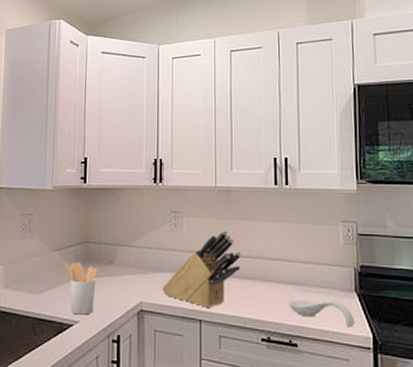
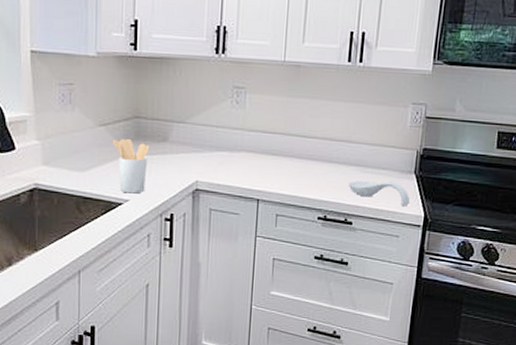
knife block: present [162,230,241,307] -> none [220,109,306,187]

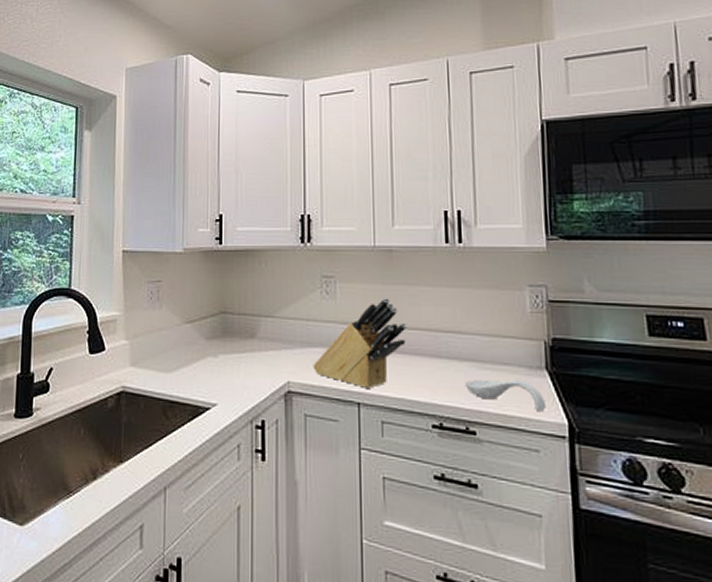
utensil holder: present [112,138,150,194] -> none [198,335,237,397]
knife block: none [220,109,306,187] -> present [313,298,407,388]

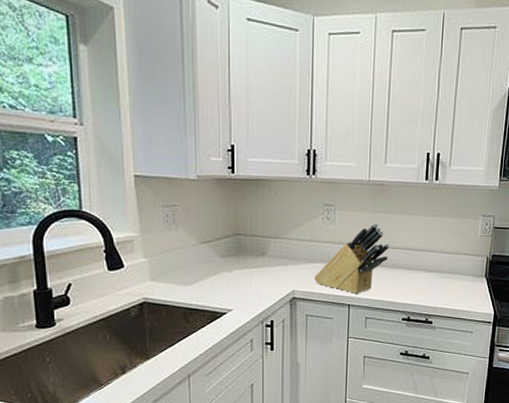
spoon rest: present [465,379,547,412] -> none [429,285,482,306]

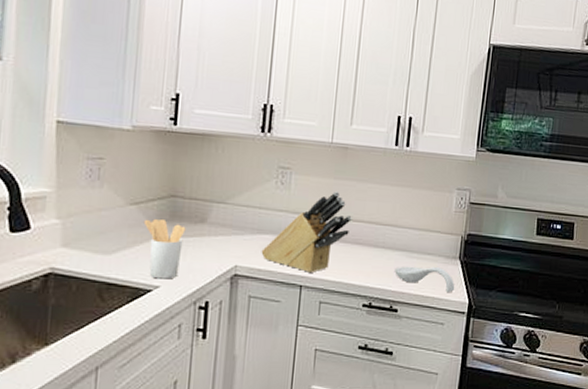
utensil holder: none [214,253,250,304] -> present [143,218,186,279]
spoon rest: none [429,285,482,306] -> present [395,266,455,293]

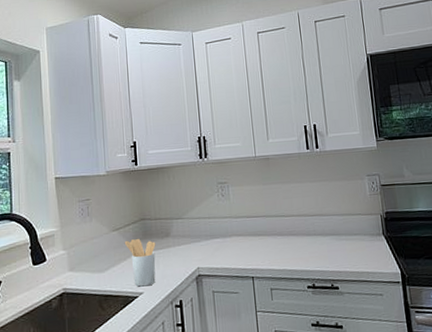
knife block: present [261,191,352,273] -> none [216,195,284,265]
spoon rest: present [395,266,455,293] -> none [328,245,386,267]

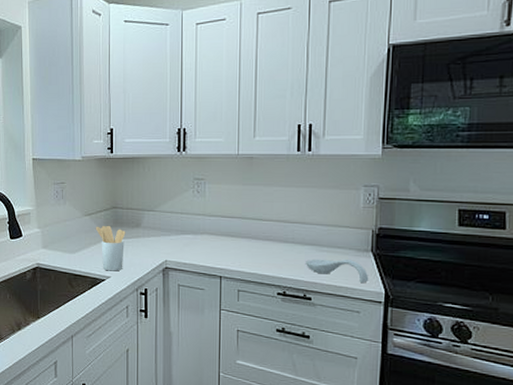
spoon rest: none [328,245,386,267] -> present [306,259,369,284]

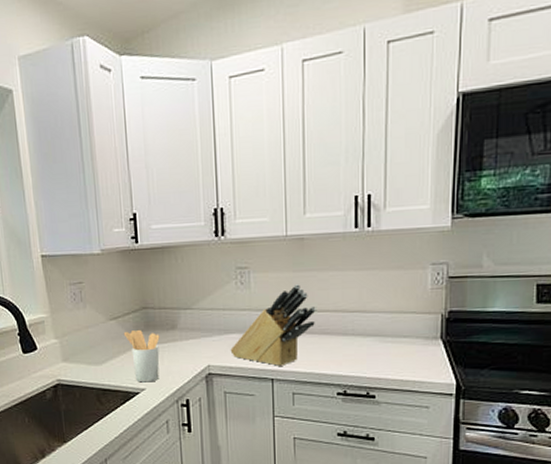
knife block: none [185,196,261,265] -> present [230,284,316,366]
spoon rest: present [306,259,369,284] -> none [368,350,439,375]

